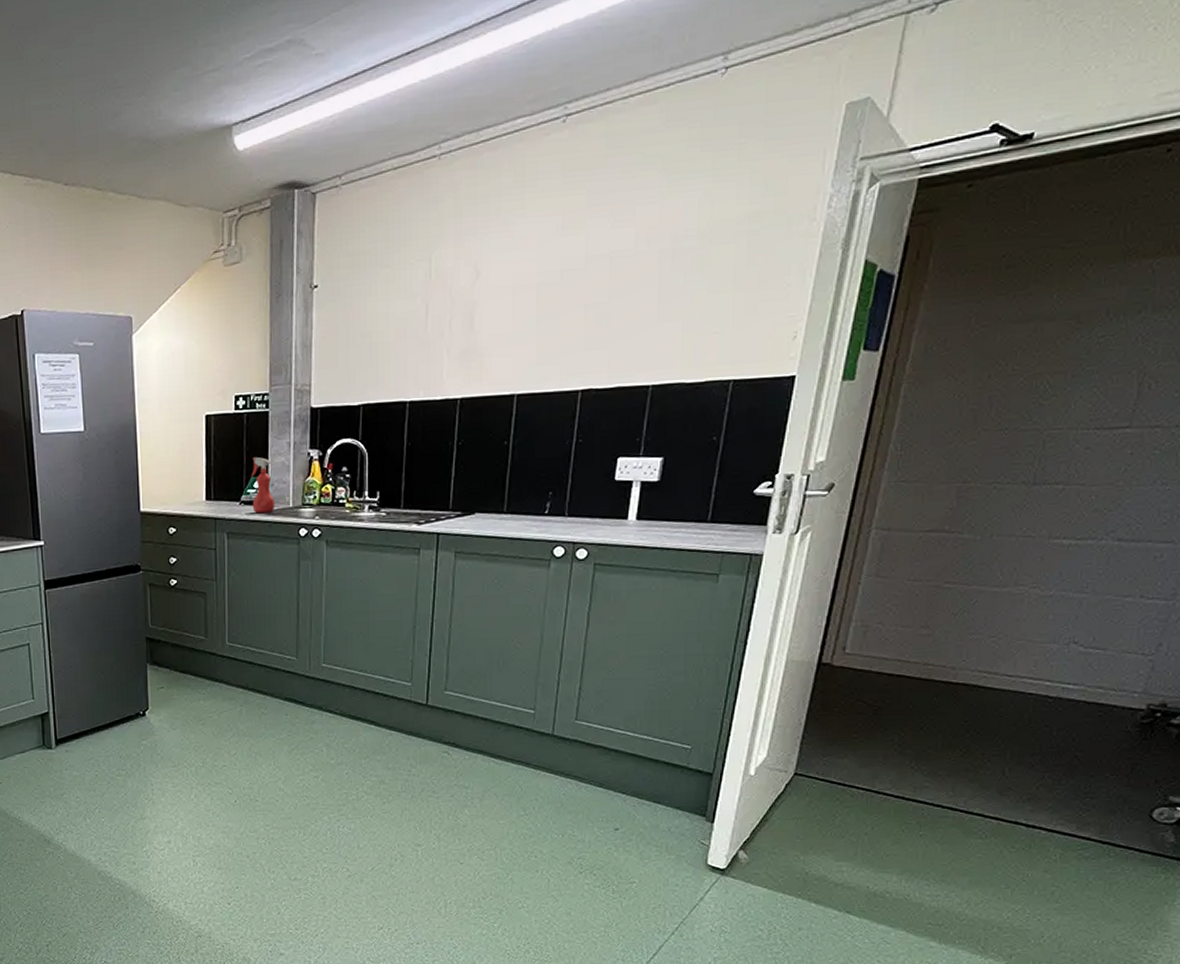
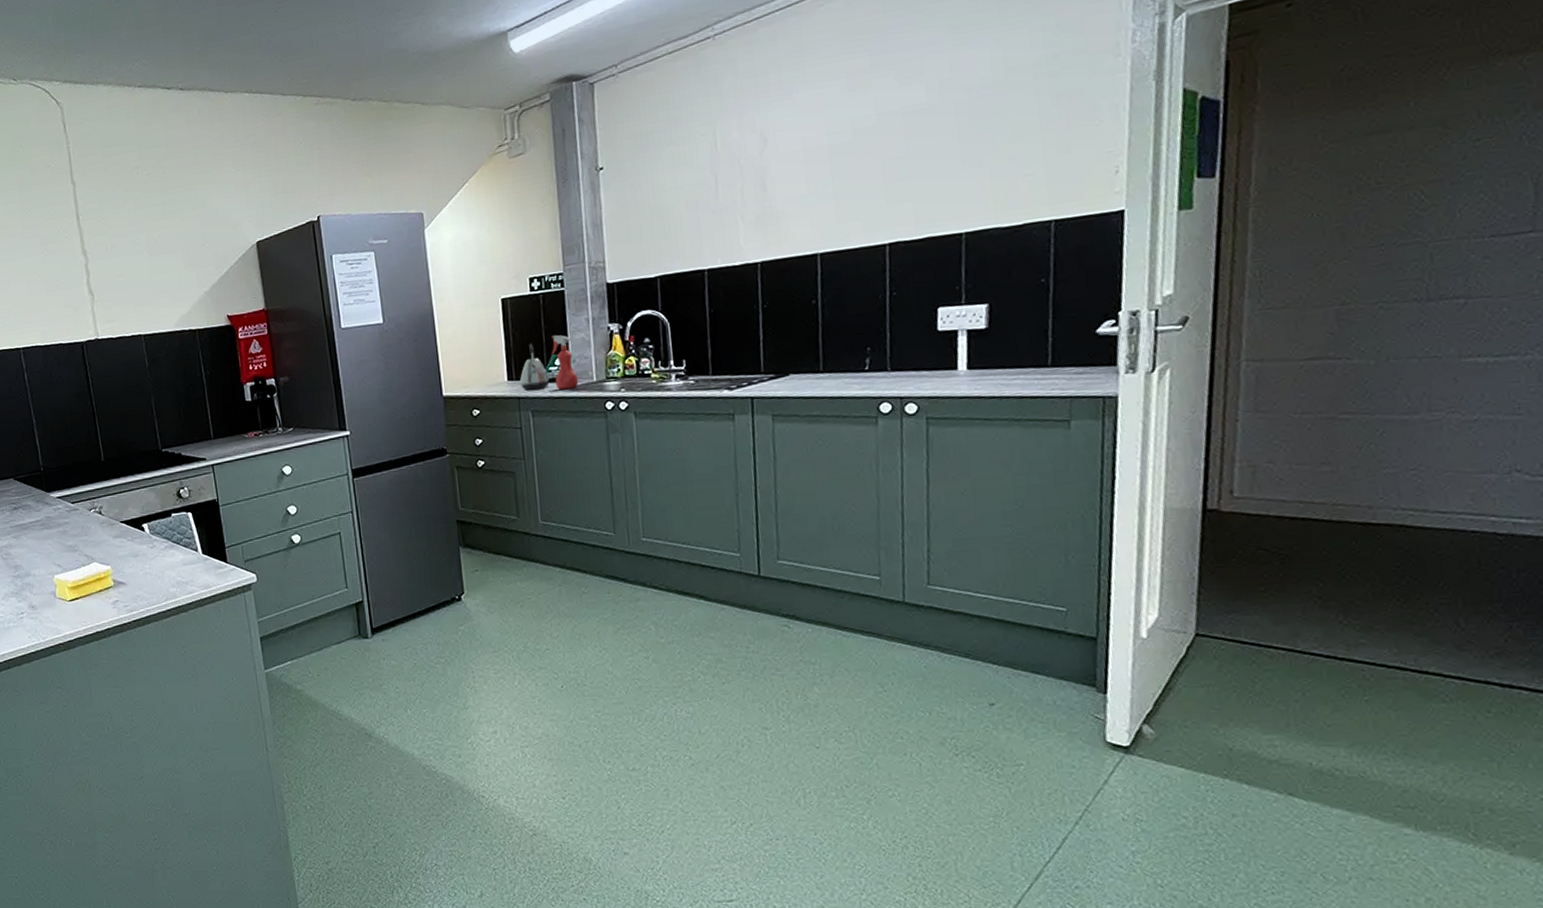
kettle: none [217,463,247,512] -> present [519,343,550,391]

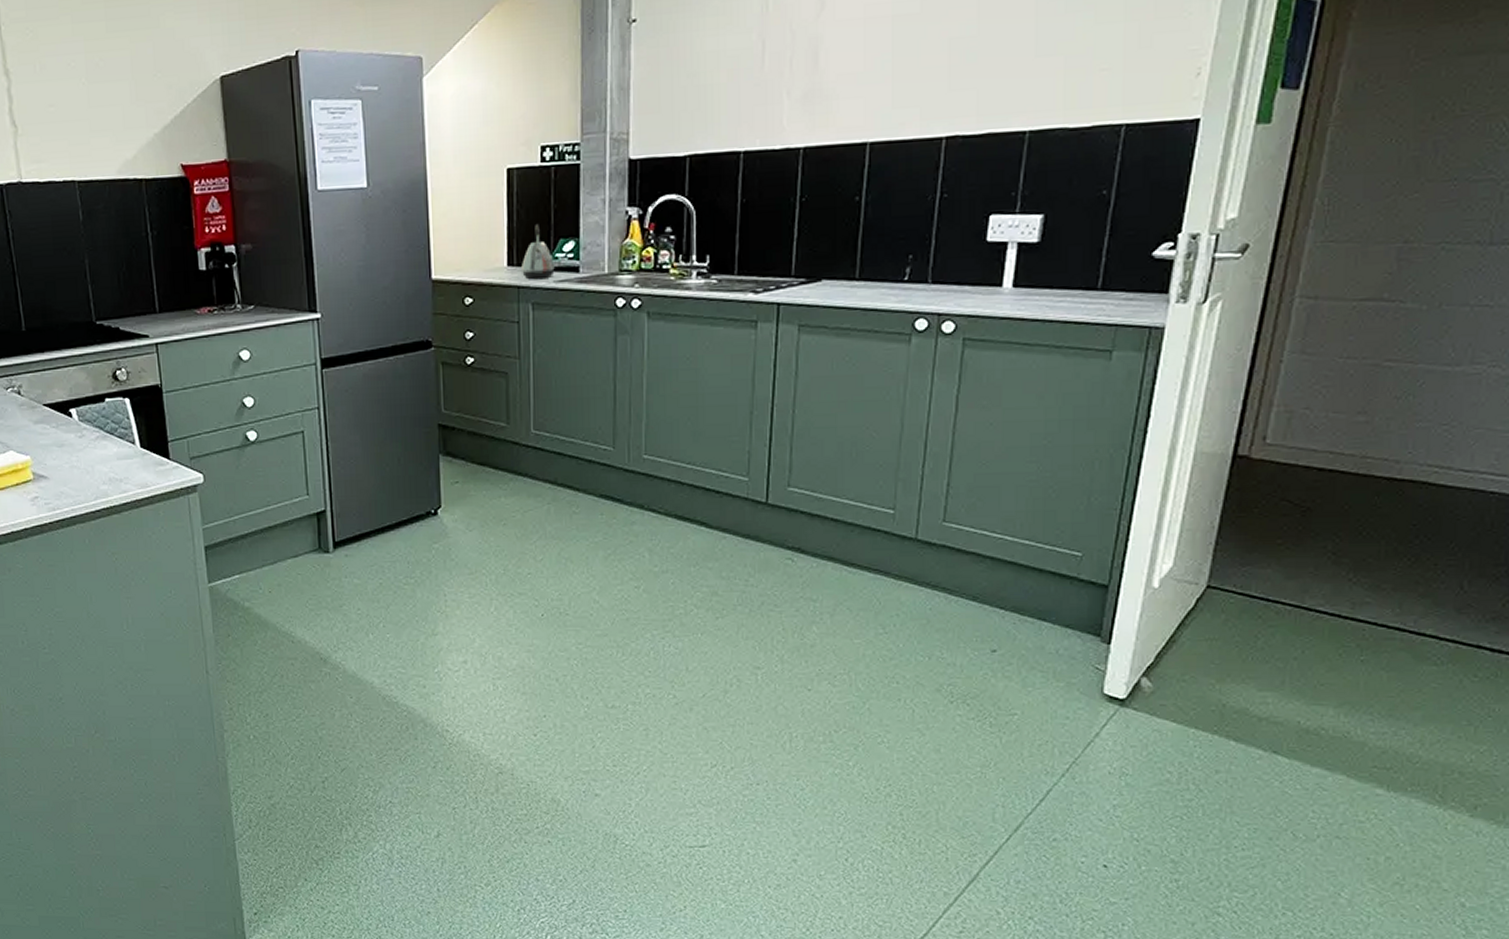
spray bottle: present [551,335,579,390] -> none [559,216,588,281]

